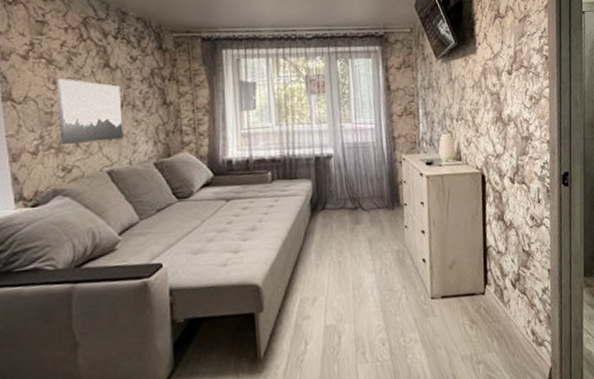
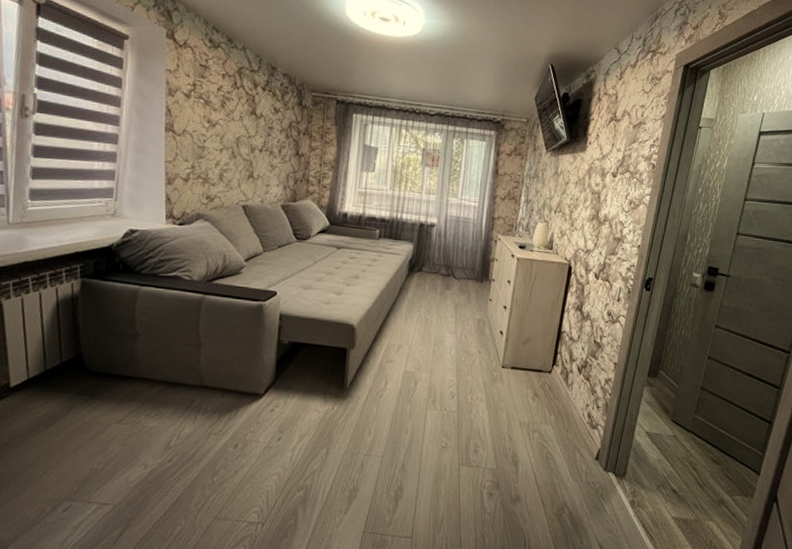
wall art: present [56,78,124,144] -> none [208,118,262,180]

